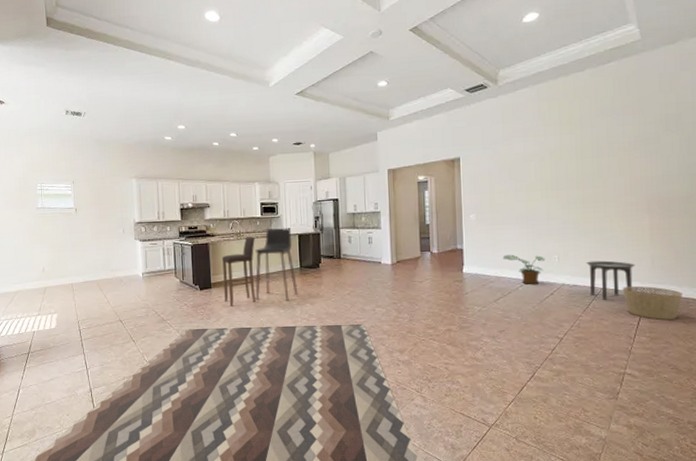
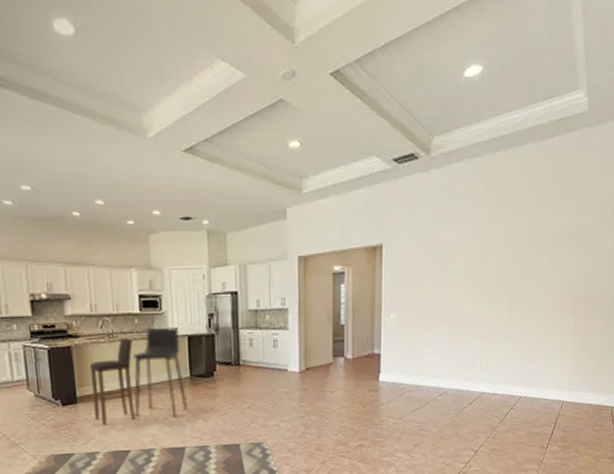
potted plant: present [502,254,546,285] -> none [422,360,467,394]
side table: present [586,260,636,300] -> none [508,366,556,409]
basket: present [622,285,684,321] -> none [540,393,598,429]

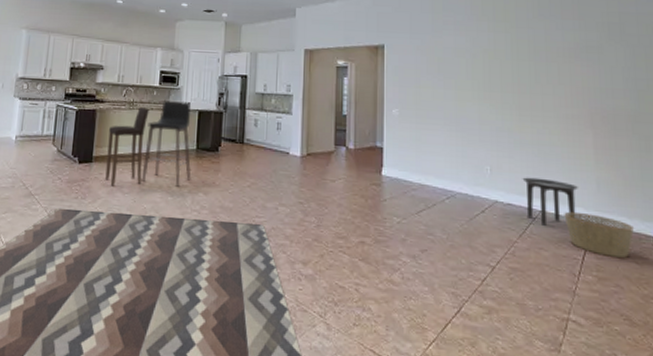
side table: none [508,366,556,409] -> present [522,177,579,226]
basket: none [540,393,598,429] -> present [564,211,635,259]

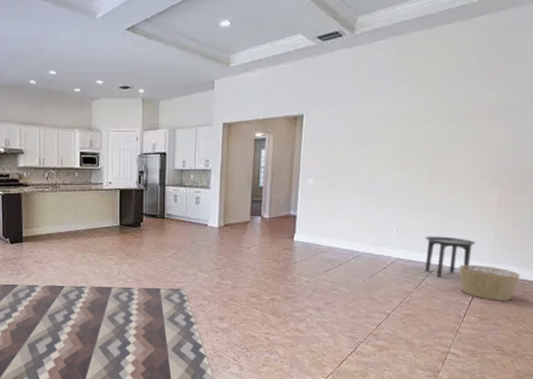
bar stool: present [105,107,149,186] -> none [36,189,72,263]
bar stool: present [141,99,192,187] -> none [70,180,116,260]

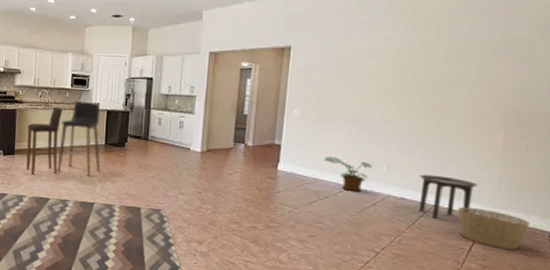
bar stool: none [36,189,72,263] -> present [26,107,62,175]
bar stool: none [70,180,116,260] -> present [57,100,101,177]
potted plant: none [337,224,383,258] -> present [323,156,373,193]

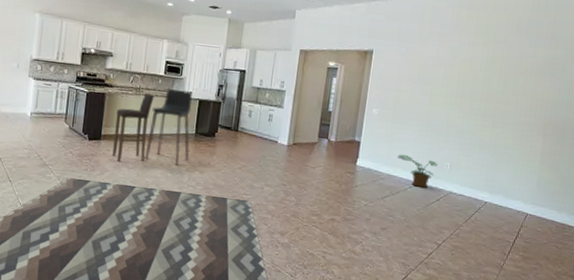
side table: present [419,174,479,219] -> none [475,173,523,214]
basket: present [457,206,531,251] -> none [505,203,562,243]

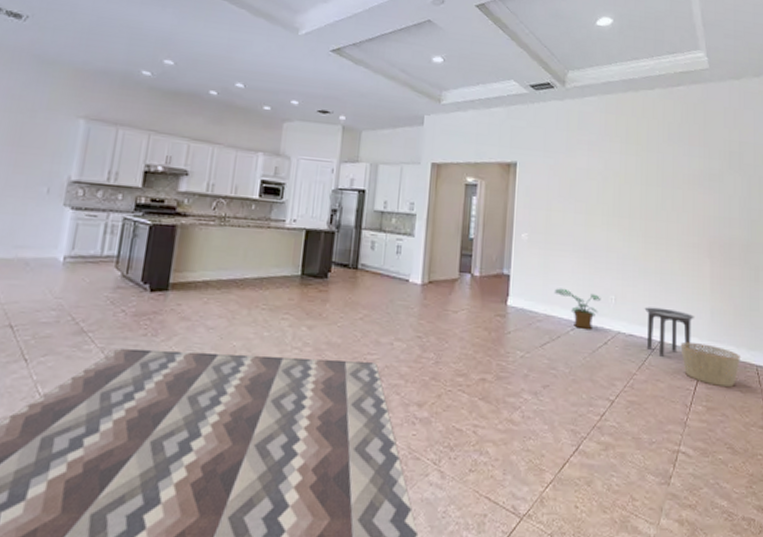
bar stool: present [112,93,154,162] -> none [184,224,245,320]
bar stool: present [144,88,193,166] -> none [231,215,298,320]
side table: none [475,173,523,214] -> present [644,307,695,357]
basket: none [505,203,562,243] -> present [680,341,742,388]

